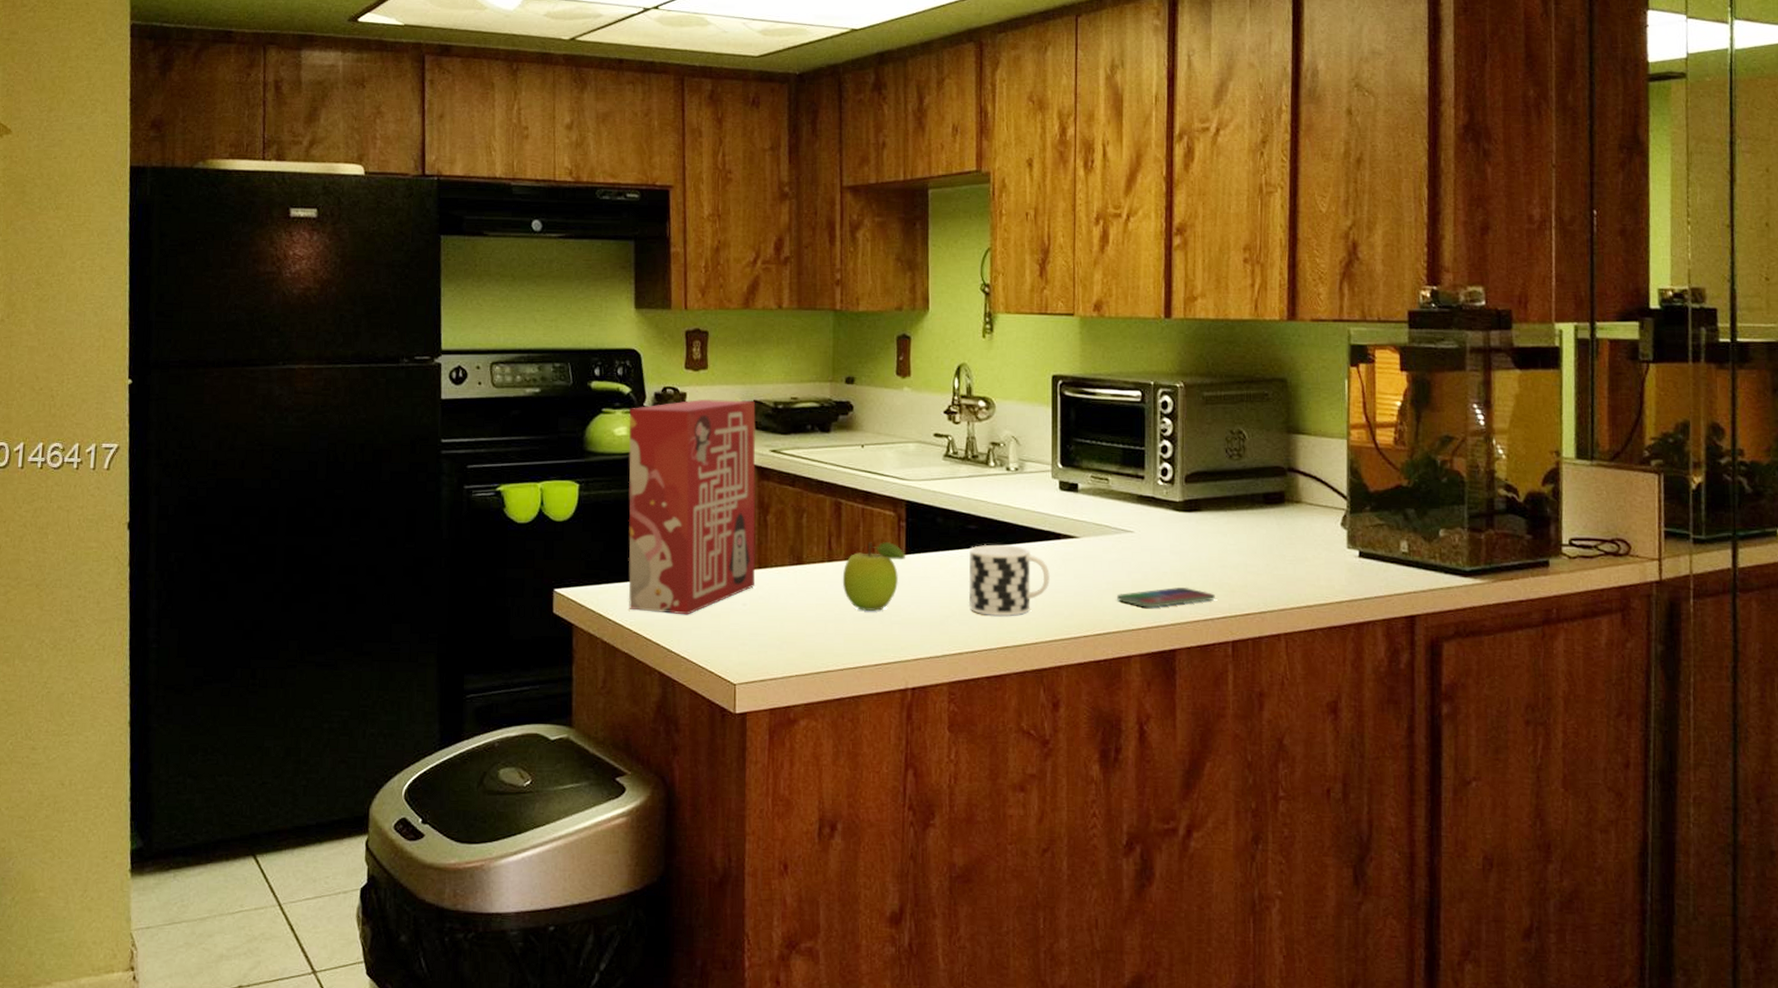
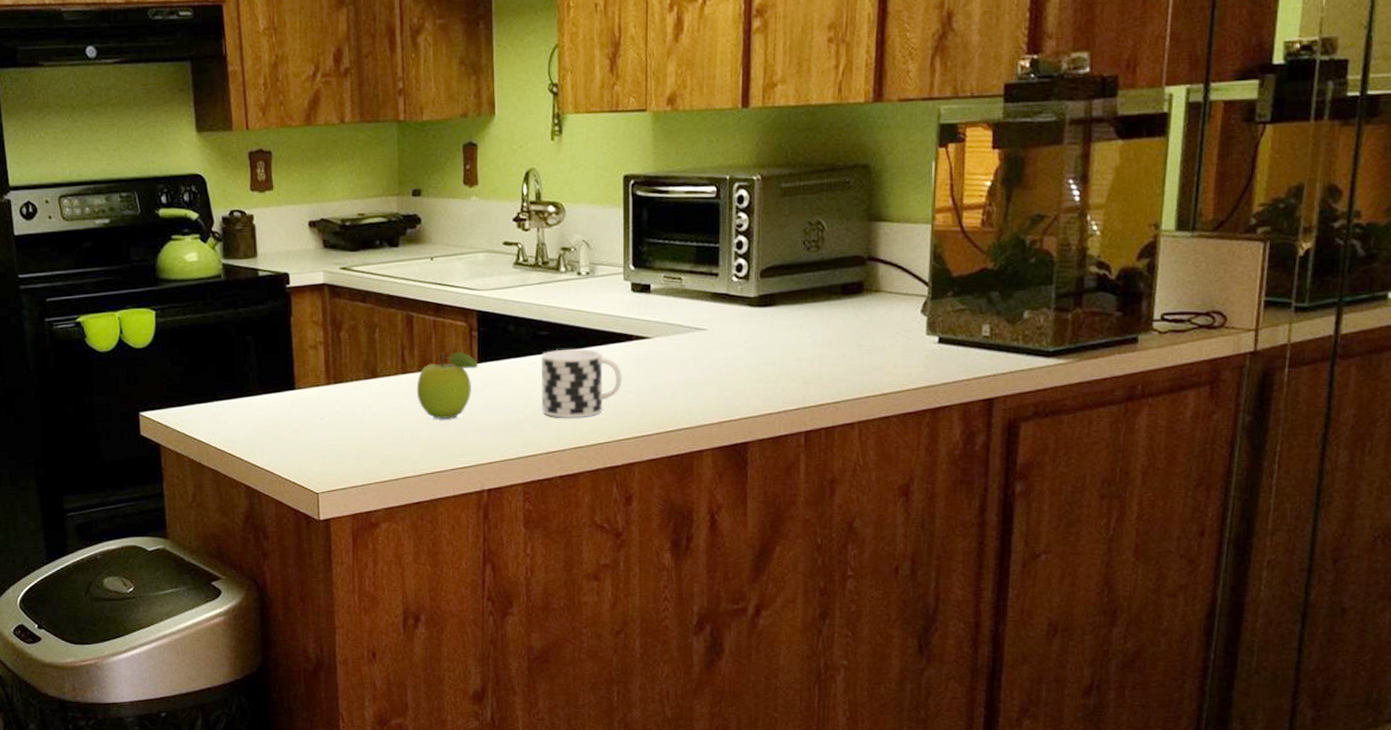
cereal box: present [628,398,756,615] -> none [198,219,332,431]
smartphone: present [1117,587,1215,608] -> none [690,381,789,403]

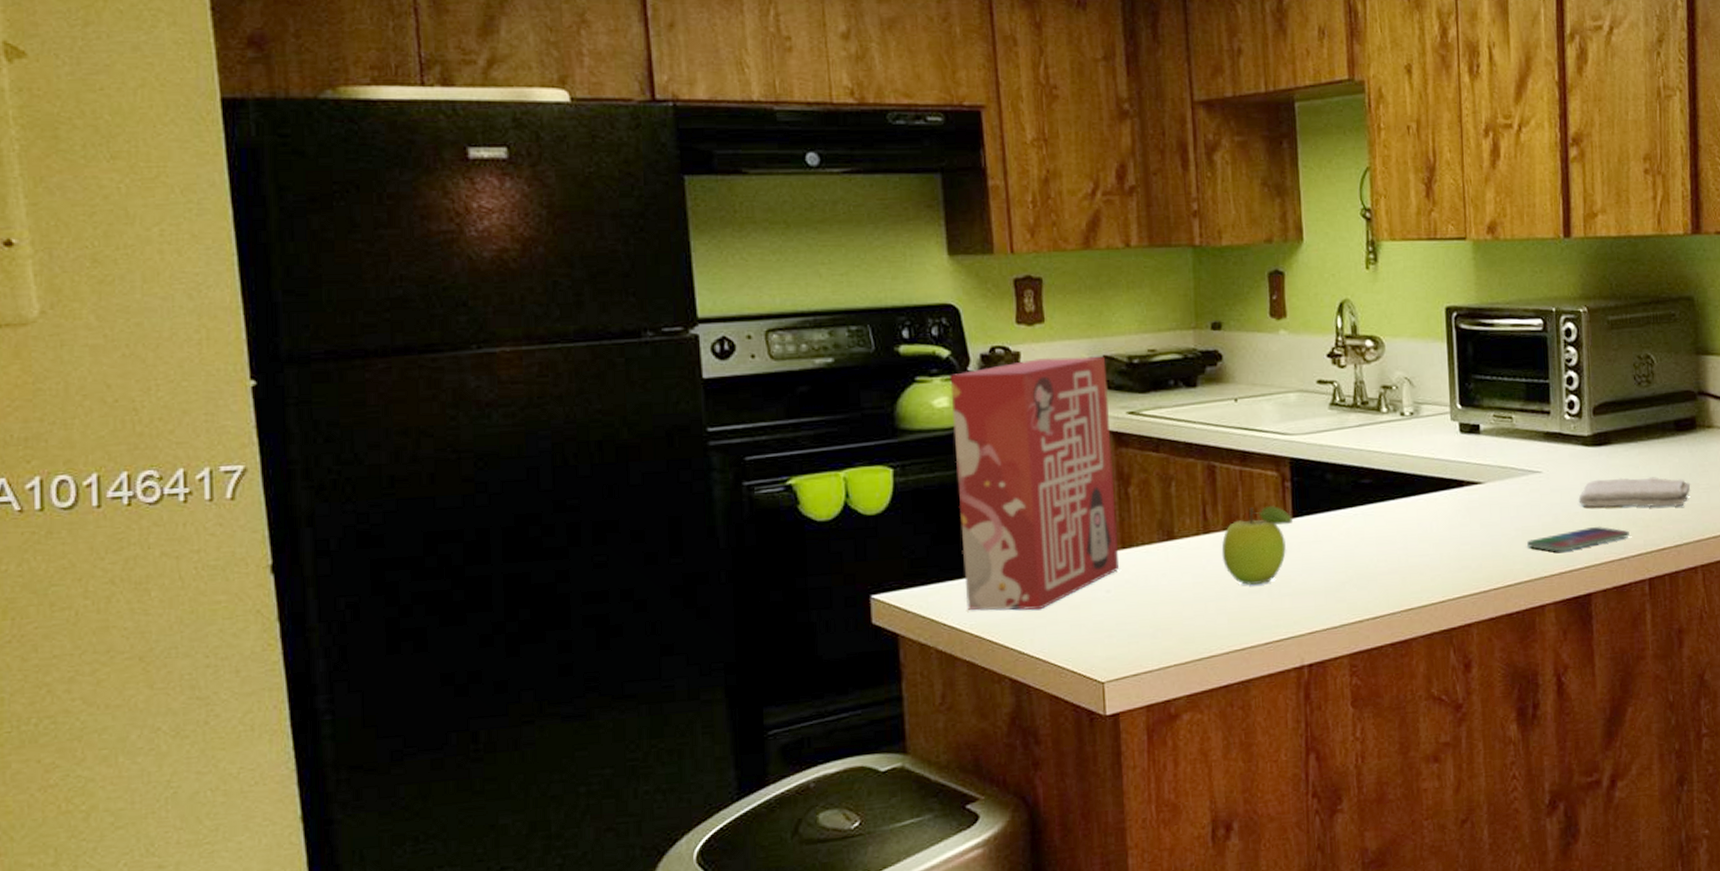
cereal box: none [198,219,332,431] -> present [950,356,1120,611]
cup: present [541,348,622,419] -> none [1364,497,1454,577]
smartphone: none [690,381,789,403] -> present [1527,526,1629,552]
washcloth: none [741,337,854,366] -> present [1578,477,1691,508]

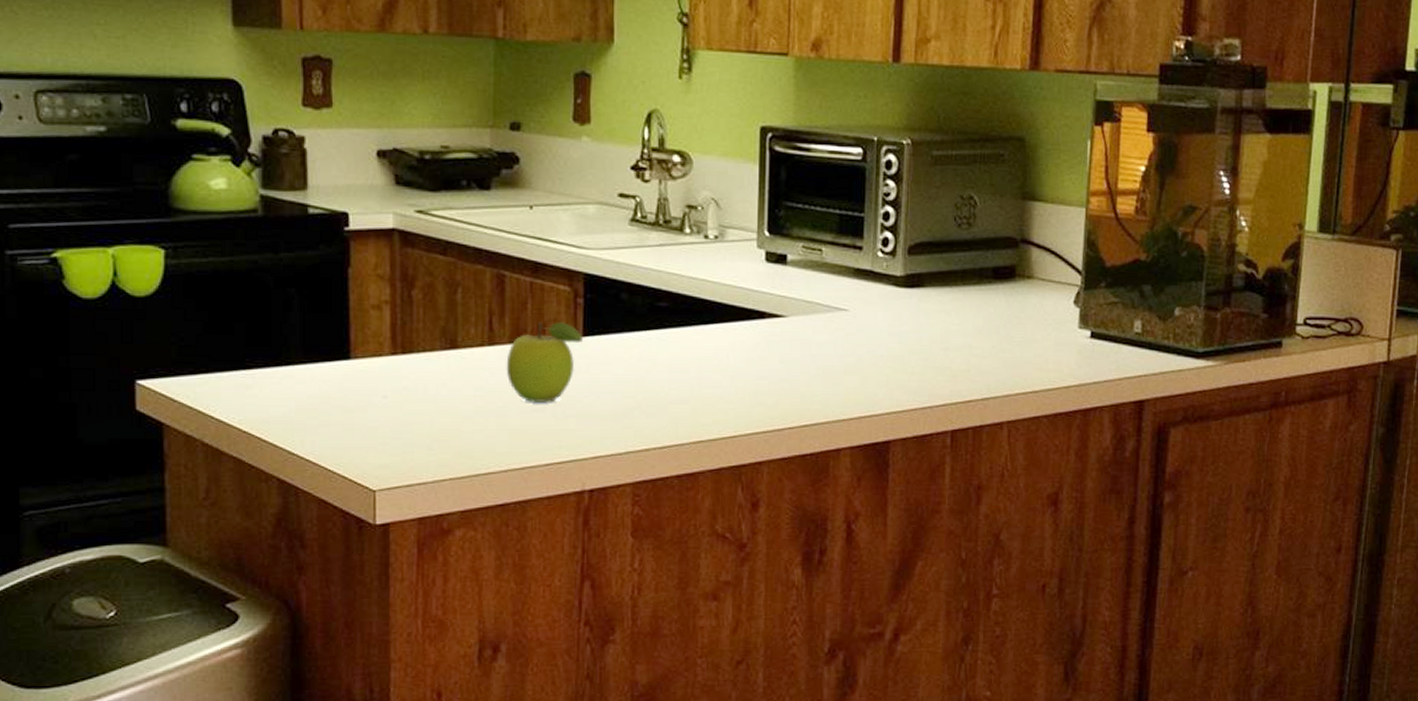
cereal box: present [950,356,1120,611] -> none [229,144,399,411]
smartphone: present [1527,526,1629,552] -> none [827,371,935,395]
washcloth: present [1578,477,1691,508] -> none [885,323,1004,358]

